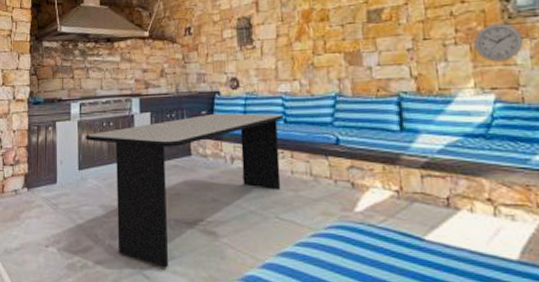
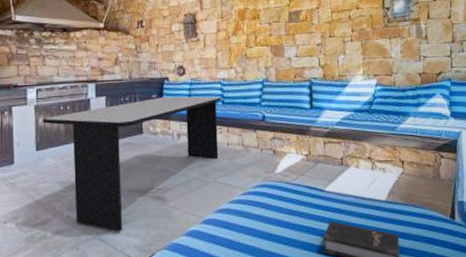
wall clock: present [474,23,524,62] -> none [364,26,397,55]

